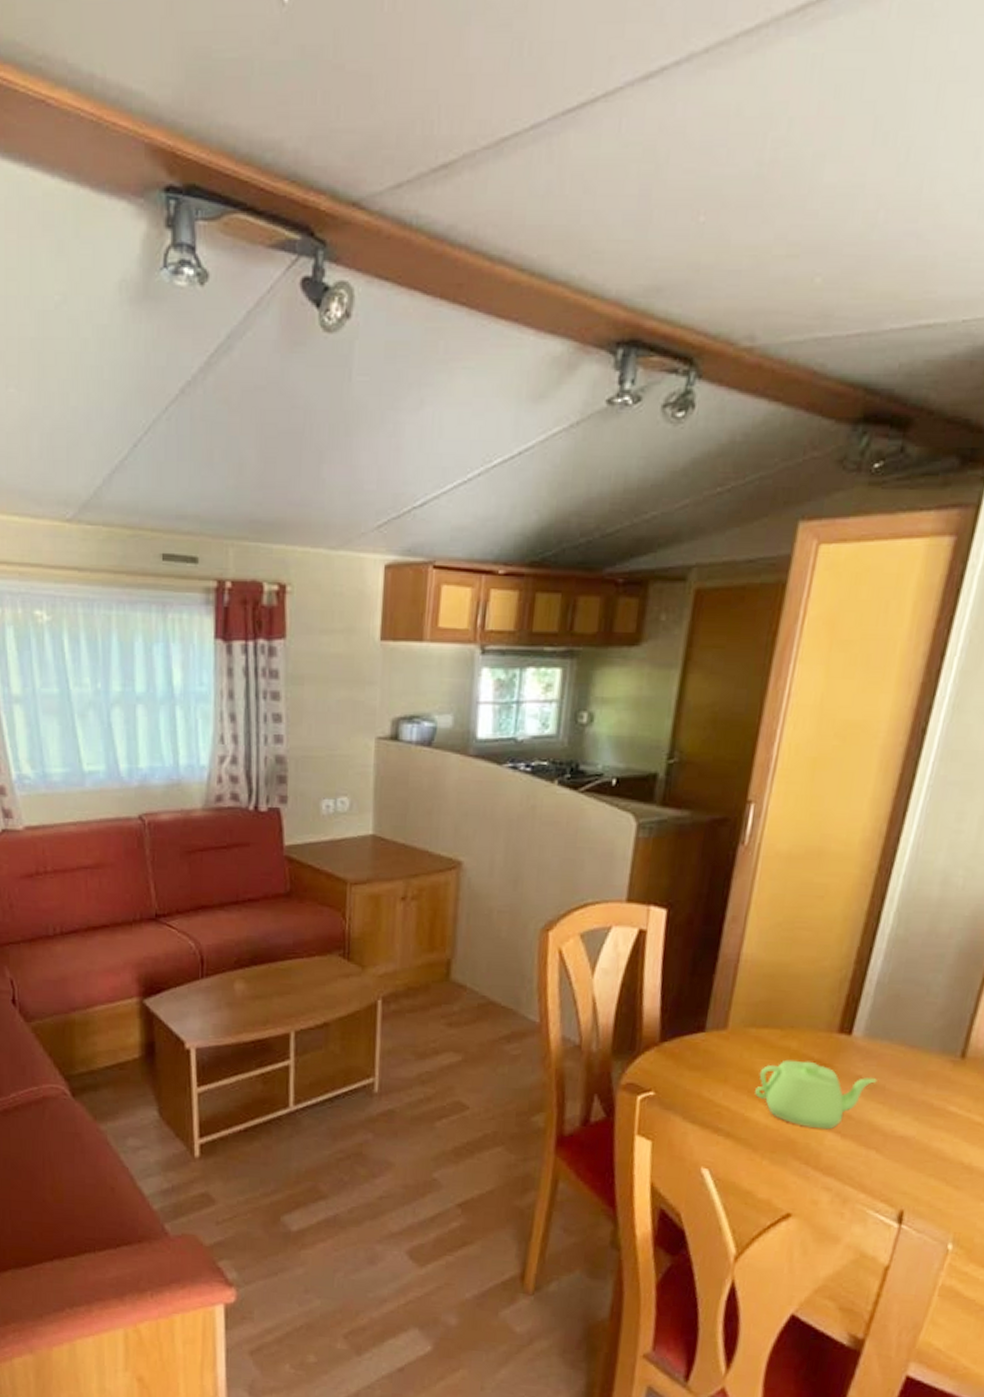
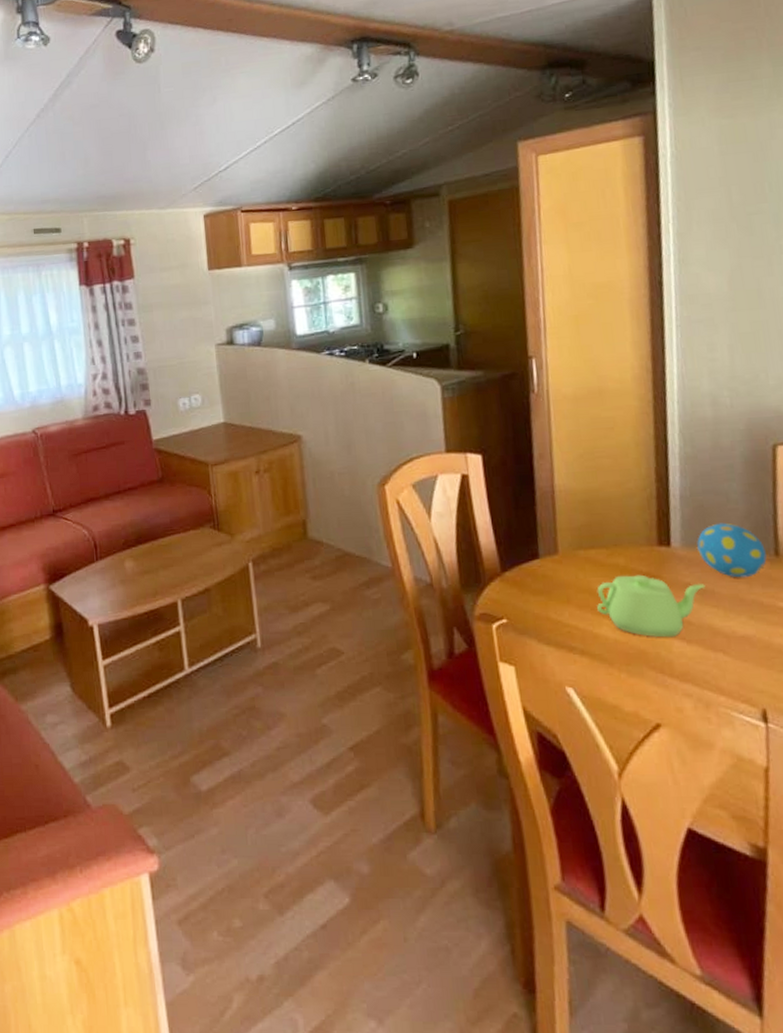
decorative egg: none [879,1016,953,1077] -> present [697,522,767,578]

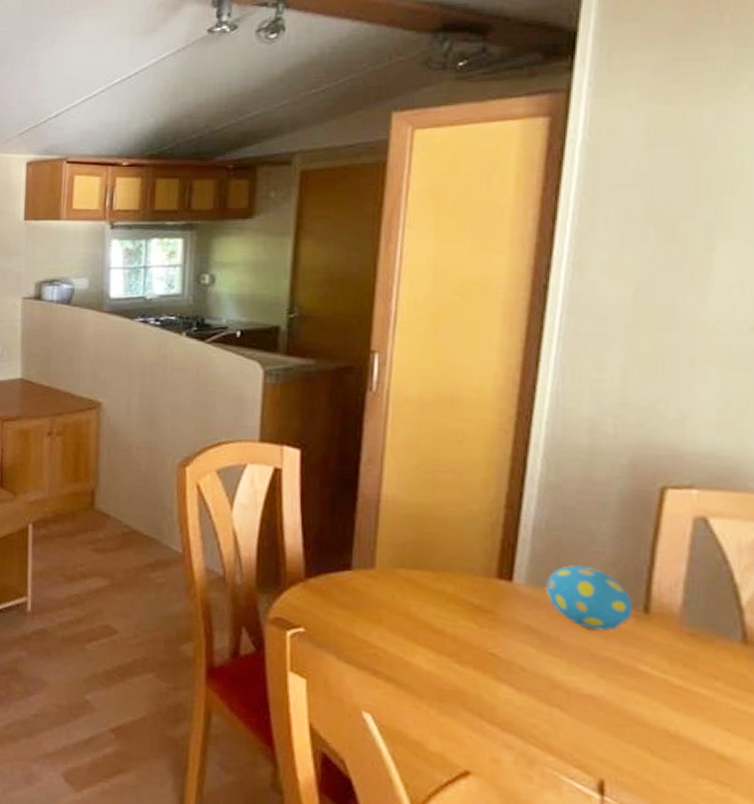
teapot: present [597,574,706,638] -> none [413,603,549,681]

